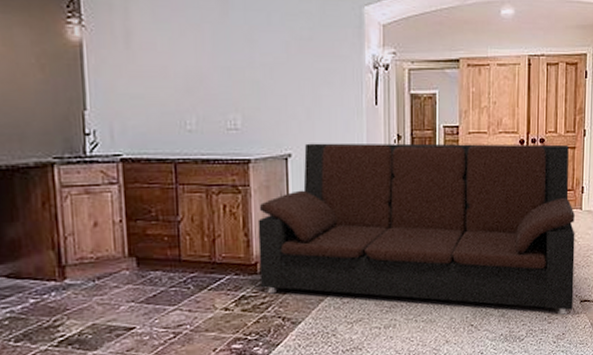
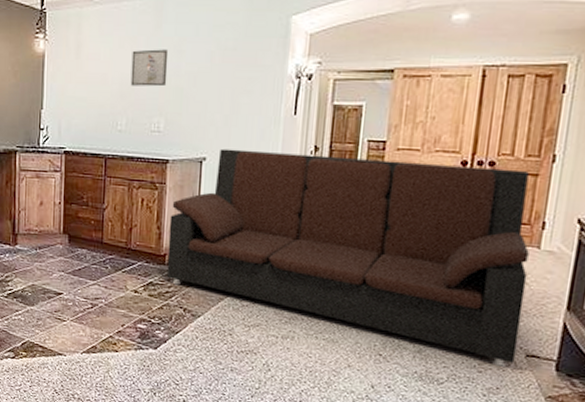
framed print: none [196,38,240,80] -> present [130,49,169,87]

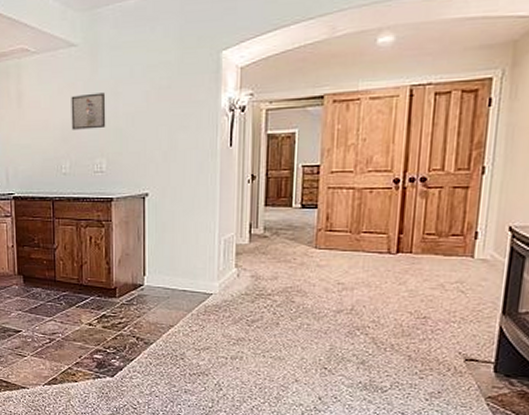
sofa: present [166,148,529,367] -> none [117,183,463,372]

